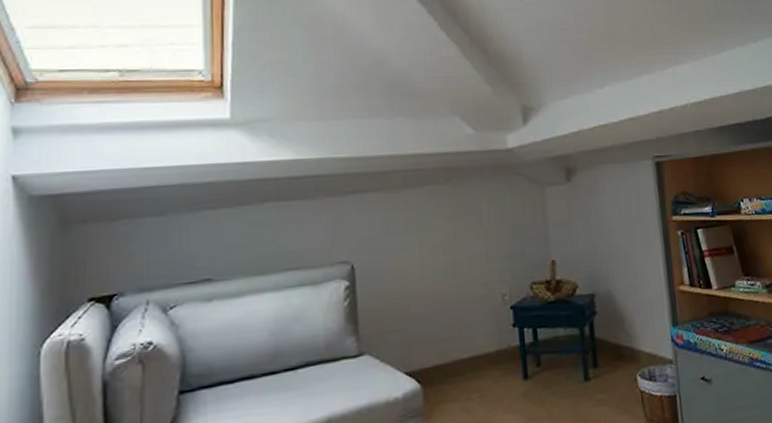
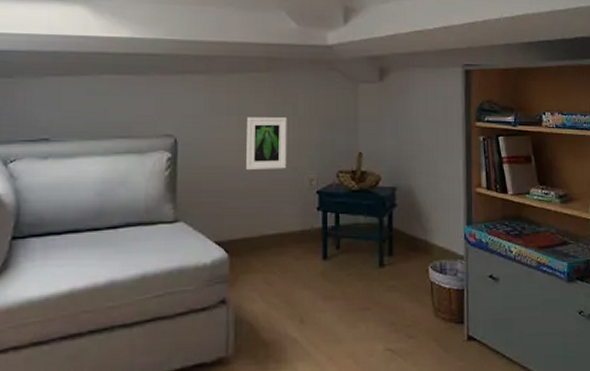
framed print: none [428,230,476,292] -> present [246,117,287,171]

